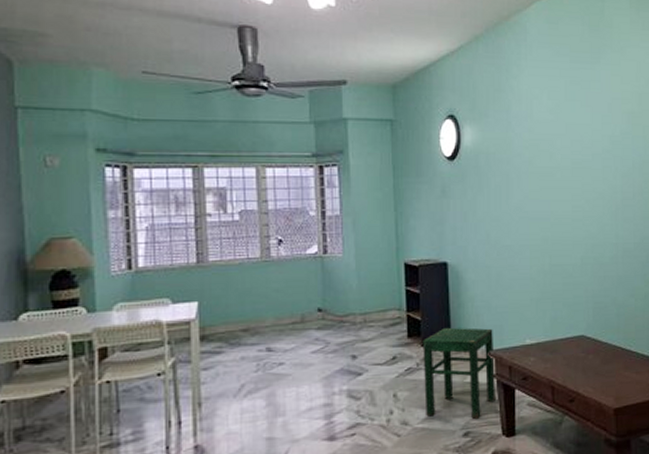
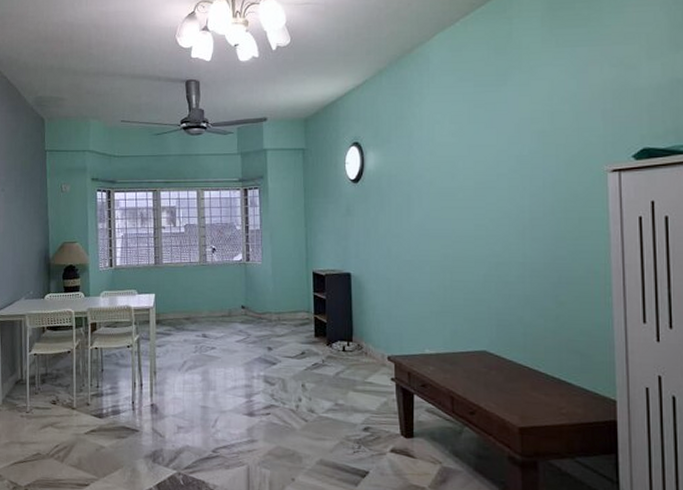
stool: present [423,327,495,419] -> none [328,331,394,416]

